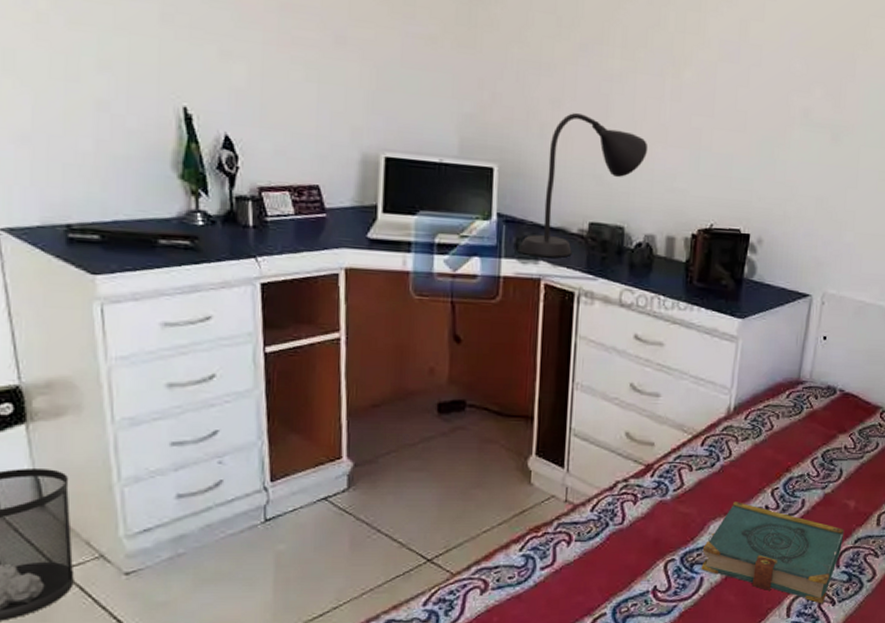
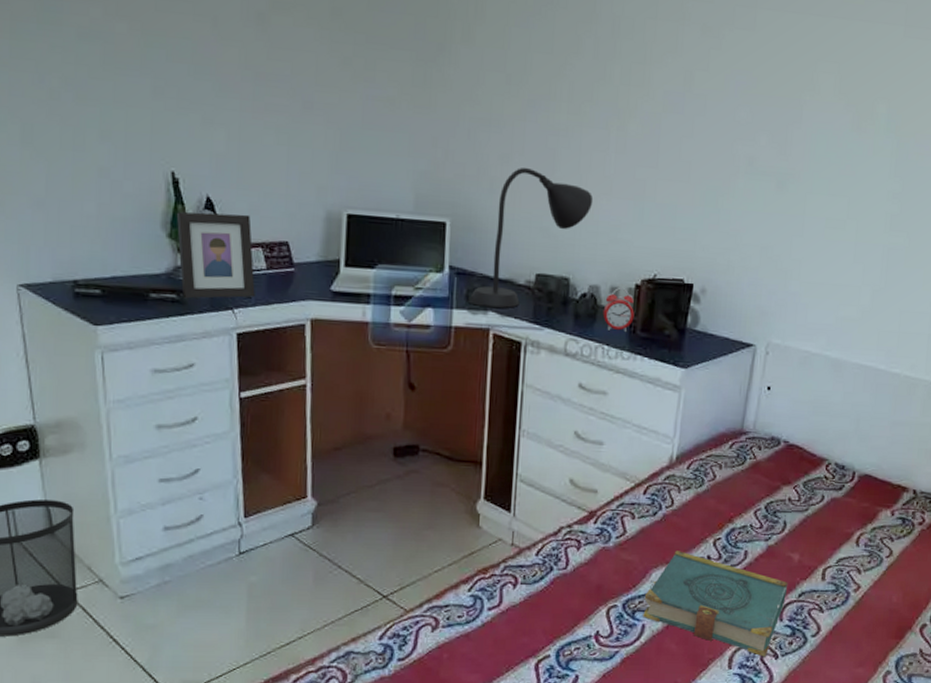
picture frame: none [190,151,282,246] -> present [177,212,255,299]
alarm clock: none [658,236,691,282] -> present [603,287,634,332]

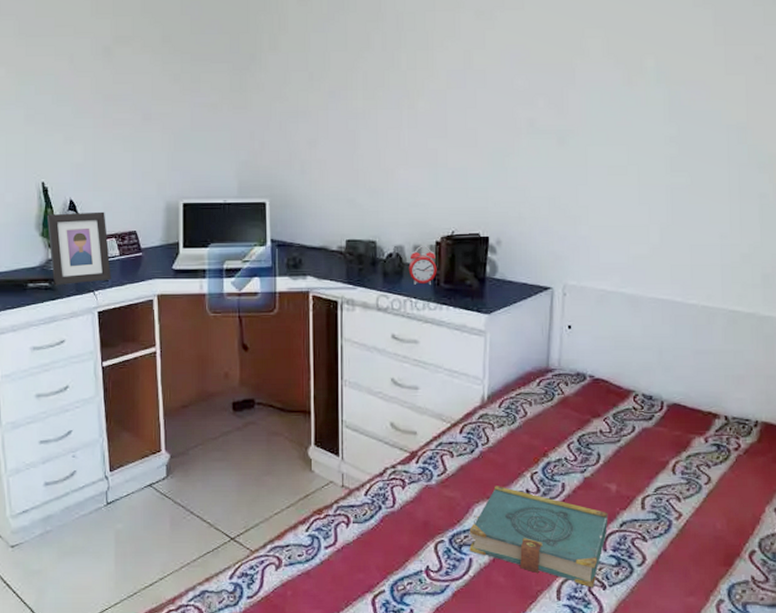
desk lamp: present [467,168,594,309] -> none [288,149,392,273]

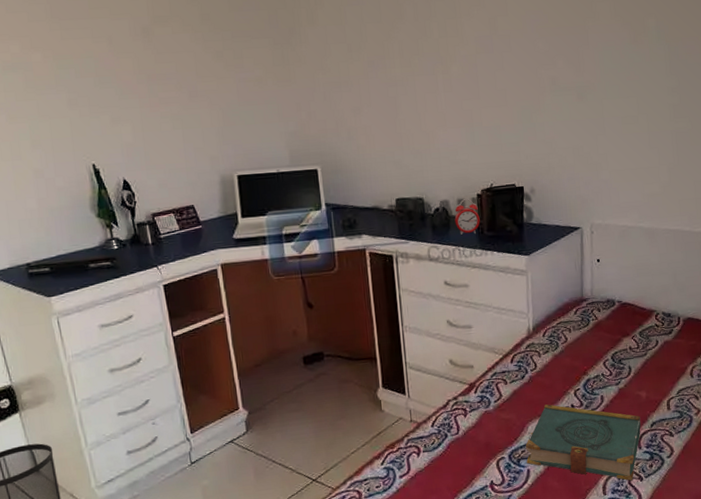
picture frame: present [47,211,111,286] -> none [102,189,173,264]

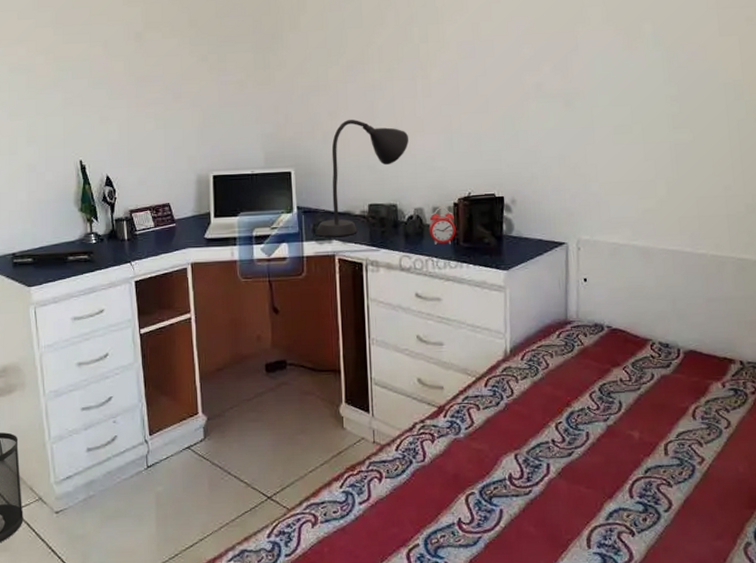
desk lamp: none [344,115,433,232] -> present [314,120,409,237]
book: present [525,404,641,481] -> none [498,437,633,535]

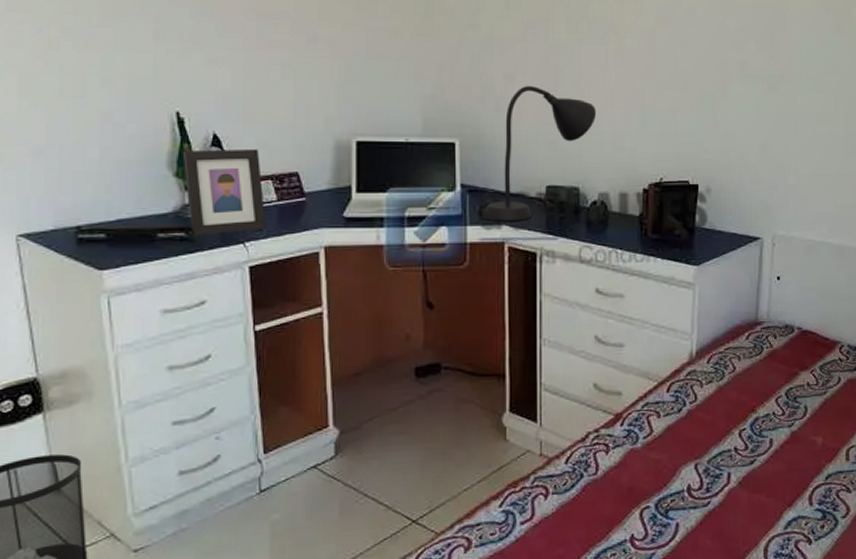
picture frame: none [86,186,147,258] -> present [184,148,266,236]
alarm clock: present [428,206,456,245] -> none [614,192,644,235]

